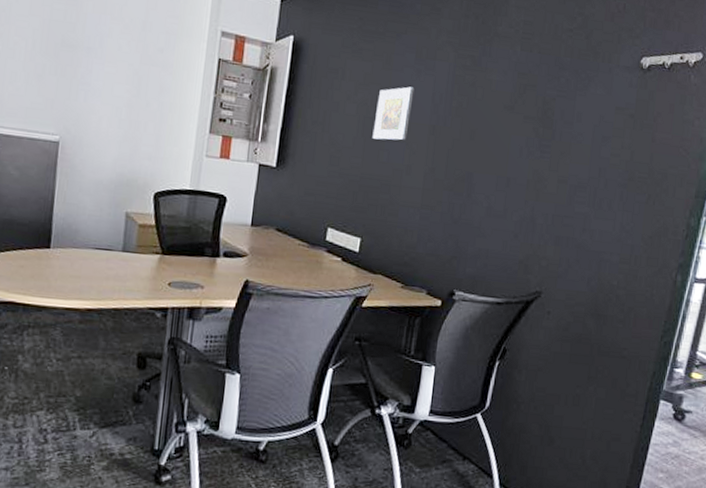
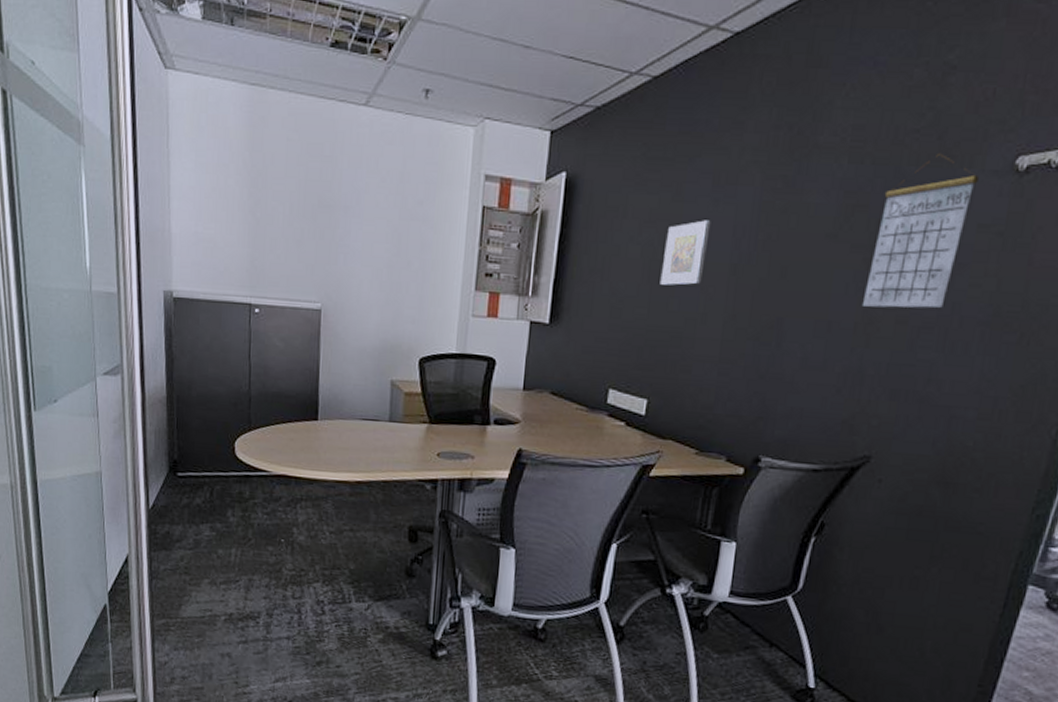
calendar: none [532,50,615,171] -> present [861,154,979,308]

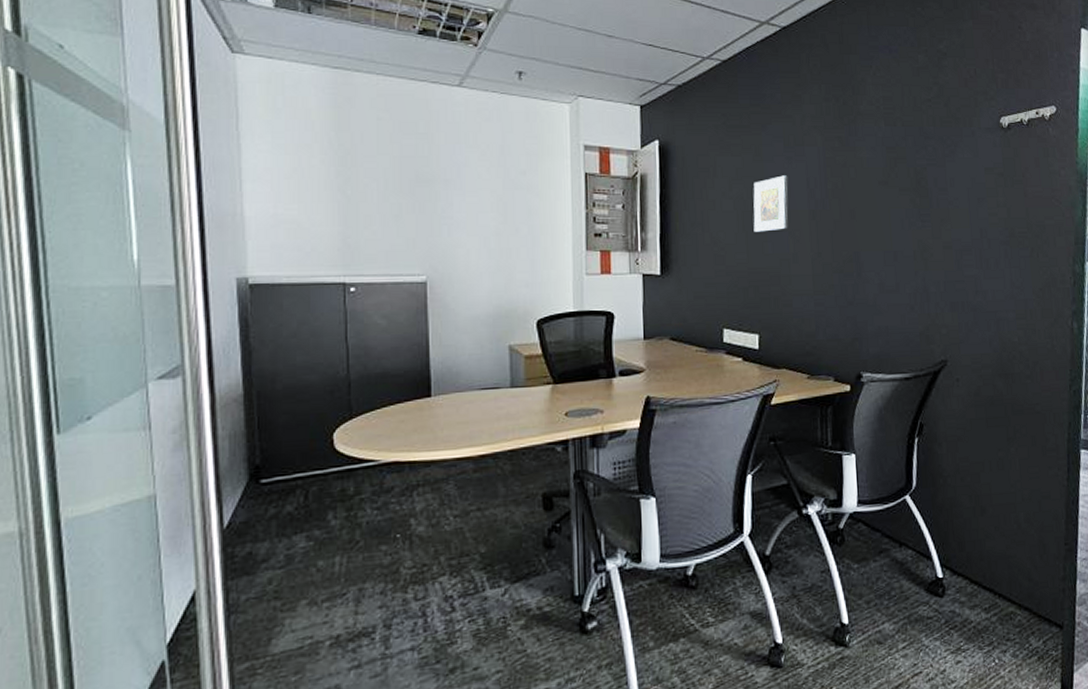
calendar: present [861,154,979,308] -> none [915,117,978,237]

